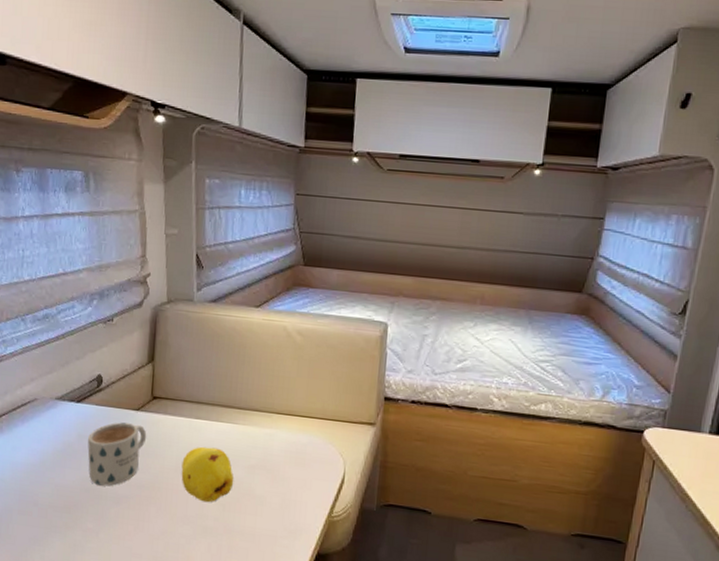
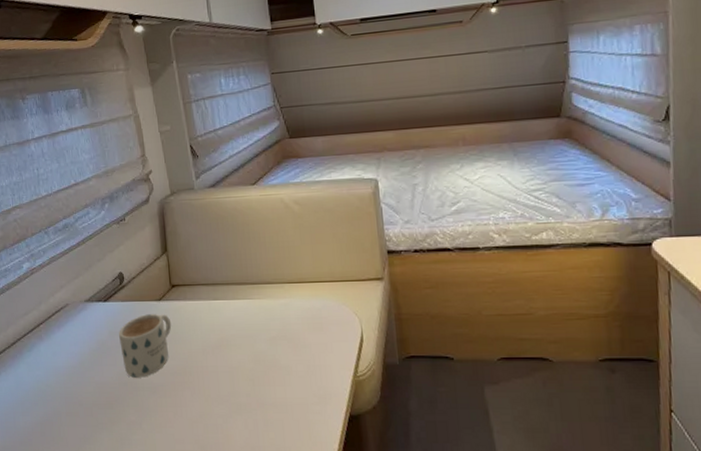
fruit: present [181,446,234,503] -> none [207,325,259,380]

